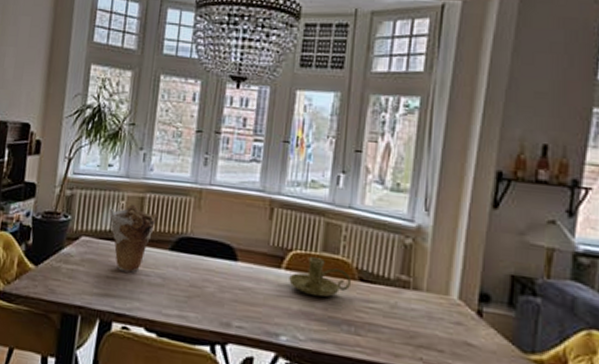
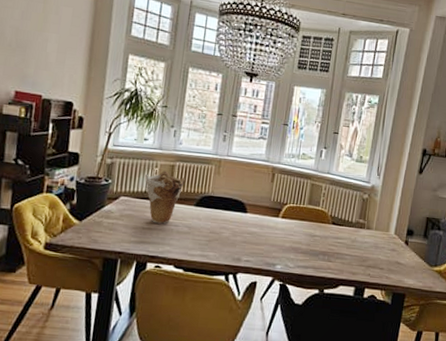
candle holder: present [289,257,352,297] -> none [284,208,327,237]

